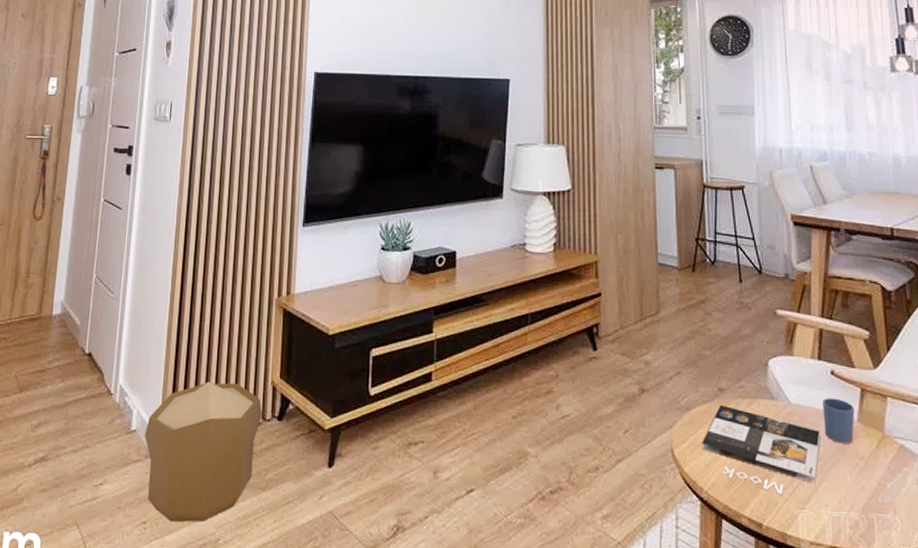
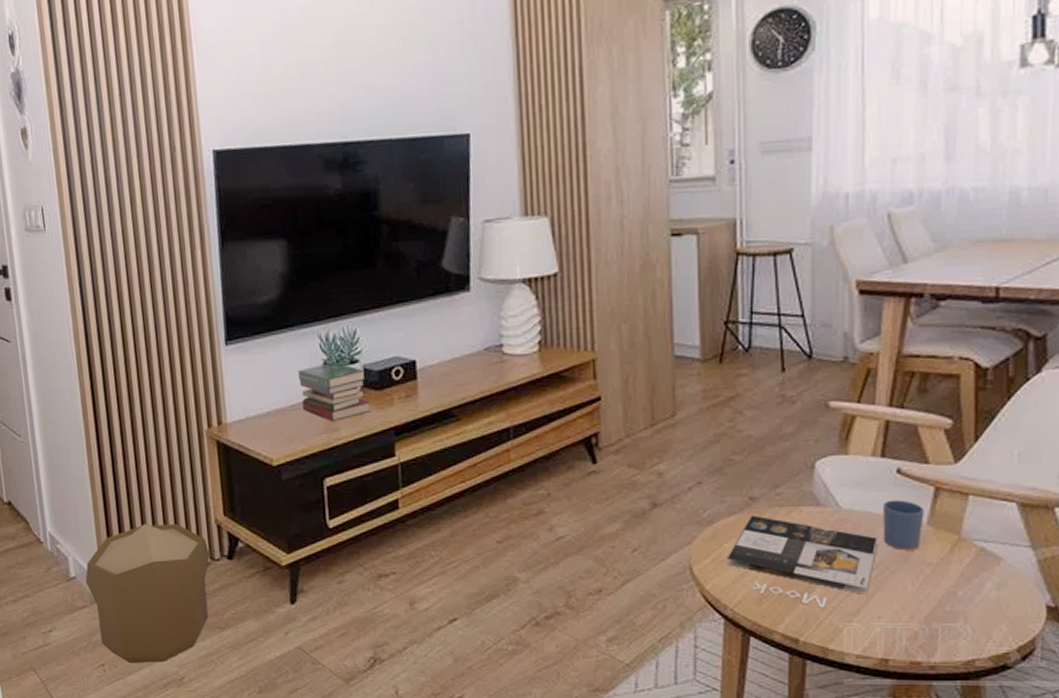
books: none [359,248,417,299] -> present [298,363,371,422]

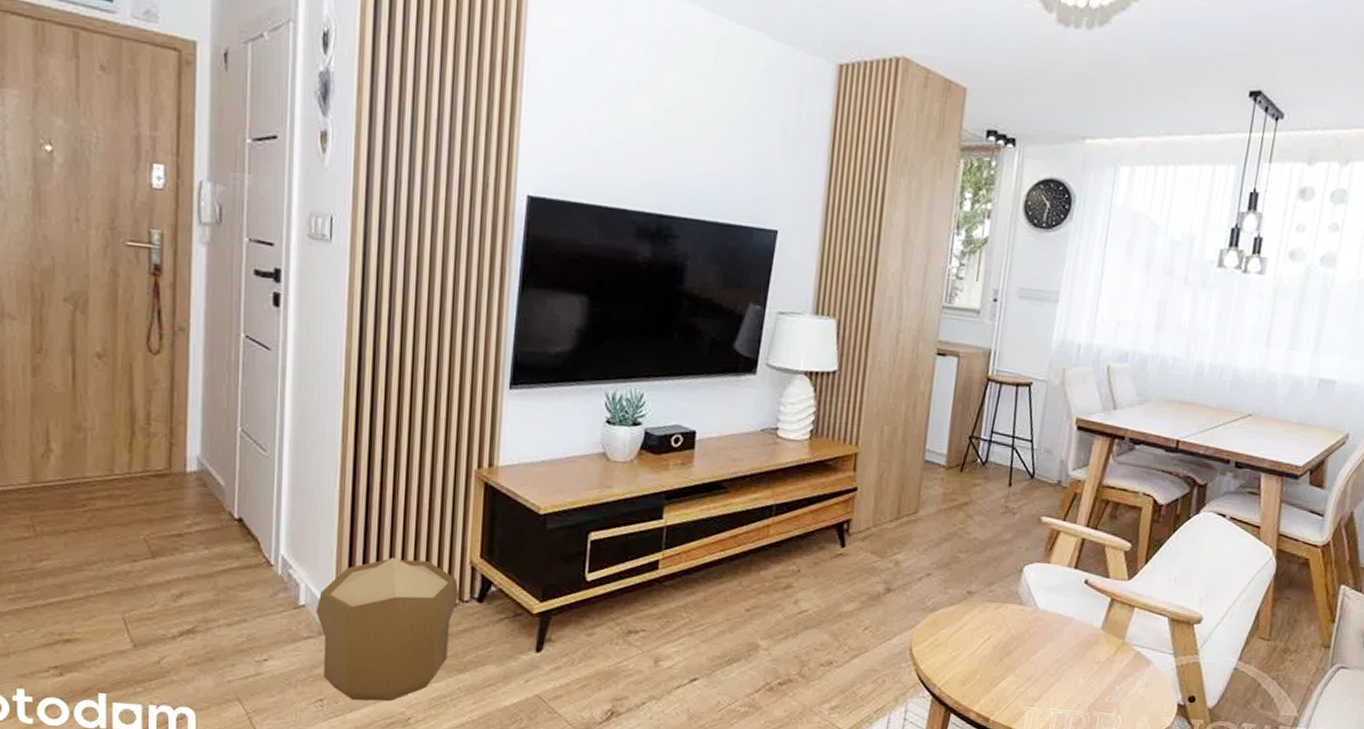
books: present [298,363,371,422] -> none [578,421,647,479]
magazine: present [728,515,877,608] -> none [942,607,1062,693]
mug: present [883,500,925,550] -> none [1066,605,1101,649]

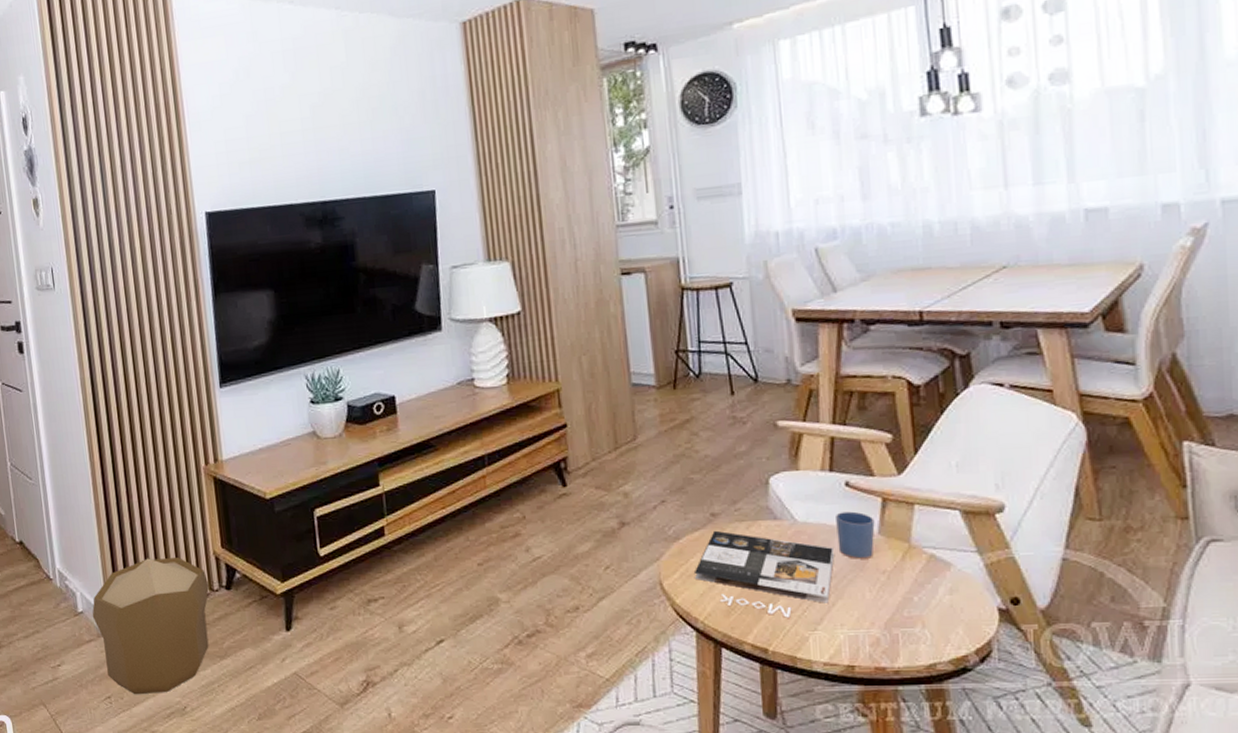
magazine: none [942,607,1062,693] -> present [695,530,834,618]
mug: none [1066,605,1101,649] -> present [836,511,875,559]

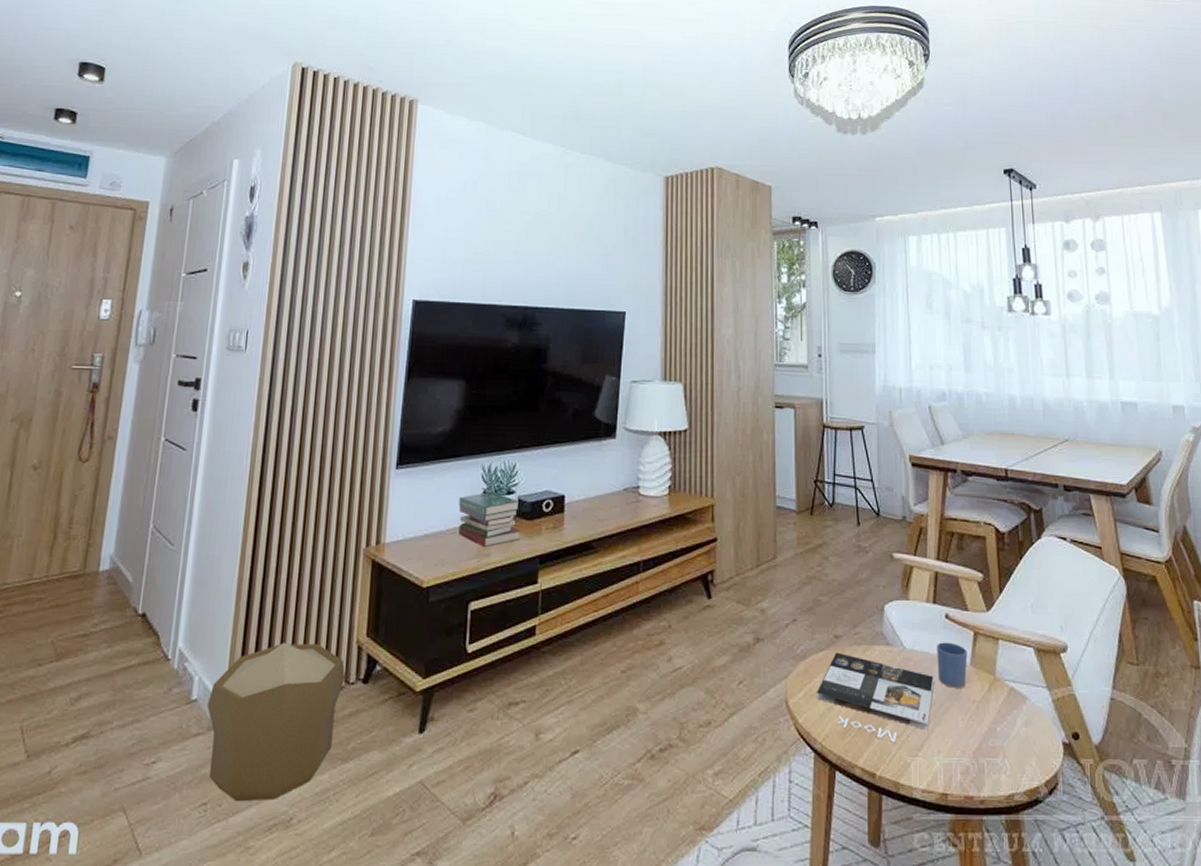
books: none [287,400,356,456] -> present [458,492,521,548]

